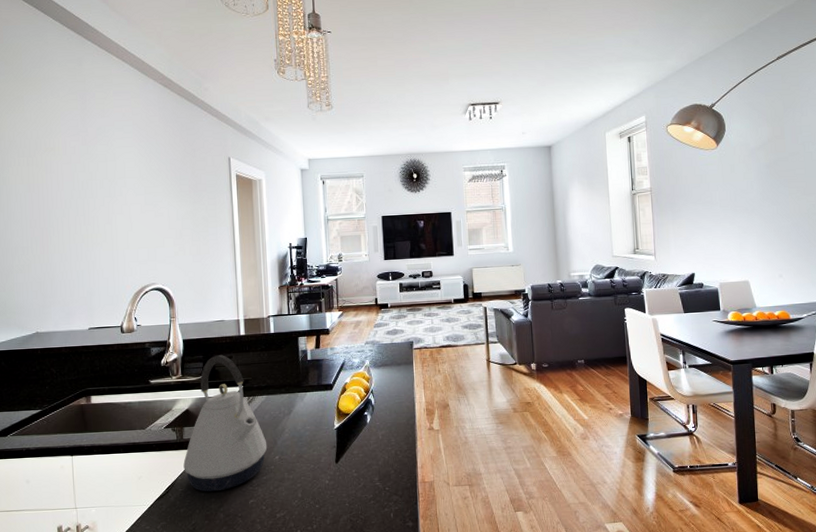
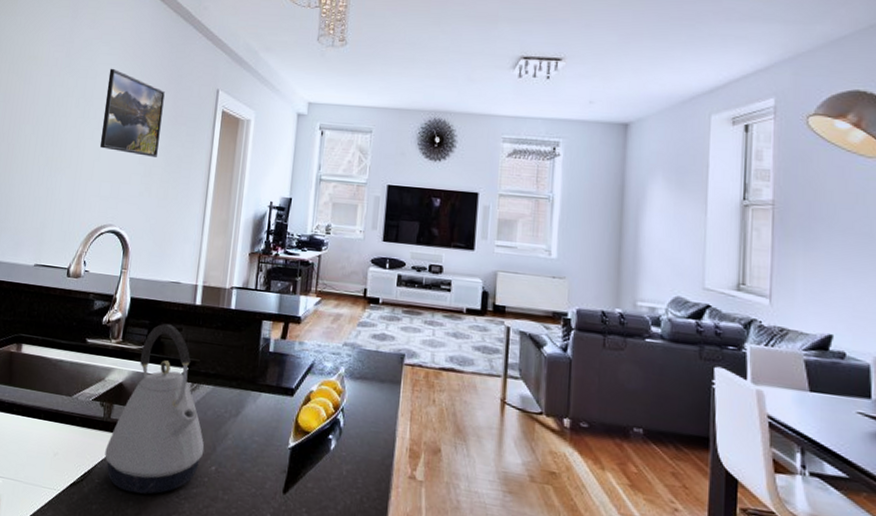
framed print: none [127,150,185,222] -> present [99,68,165,157]

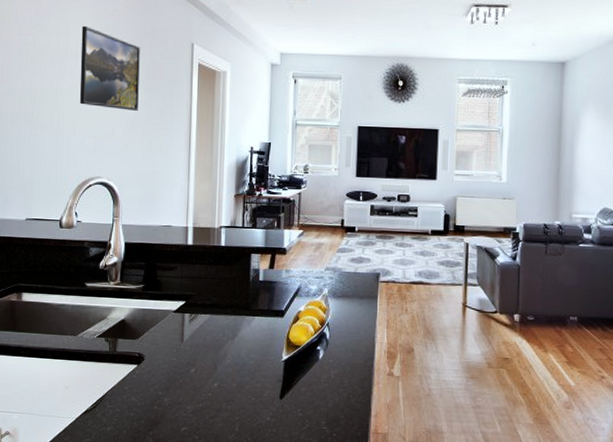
kettle: present [104,324,205,494] -> none [114,264,207,413]

